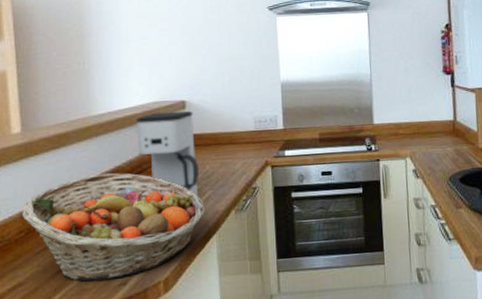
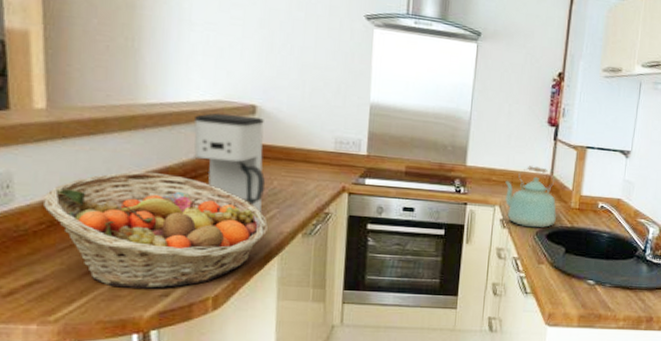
kettle: none [412,114,467,175] -> present [505,166,556,228]

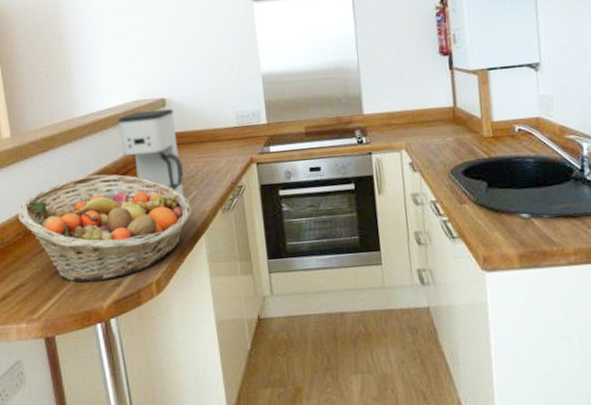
kettle: present [505,166,556,228] -> none [407,100,470,167]

